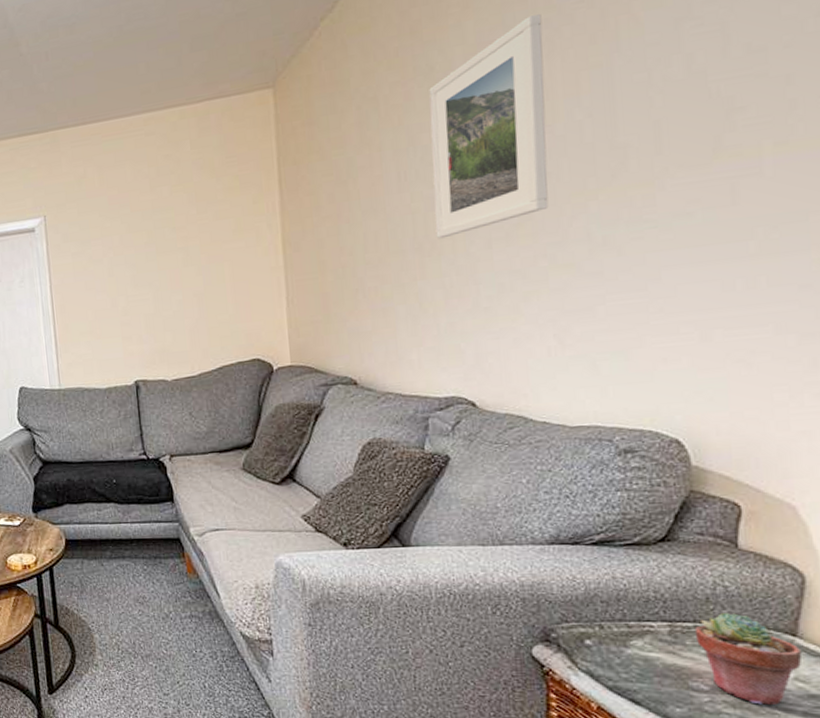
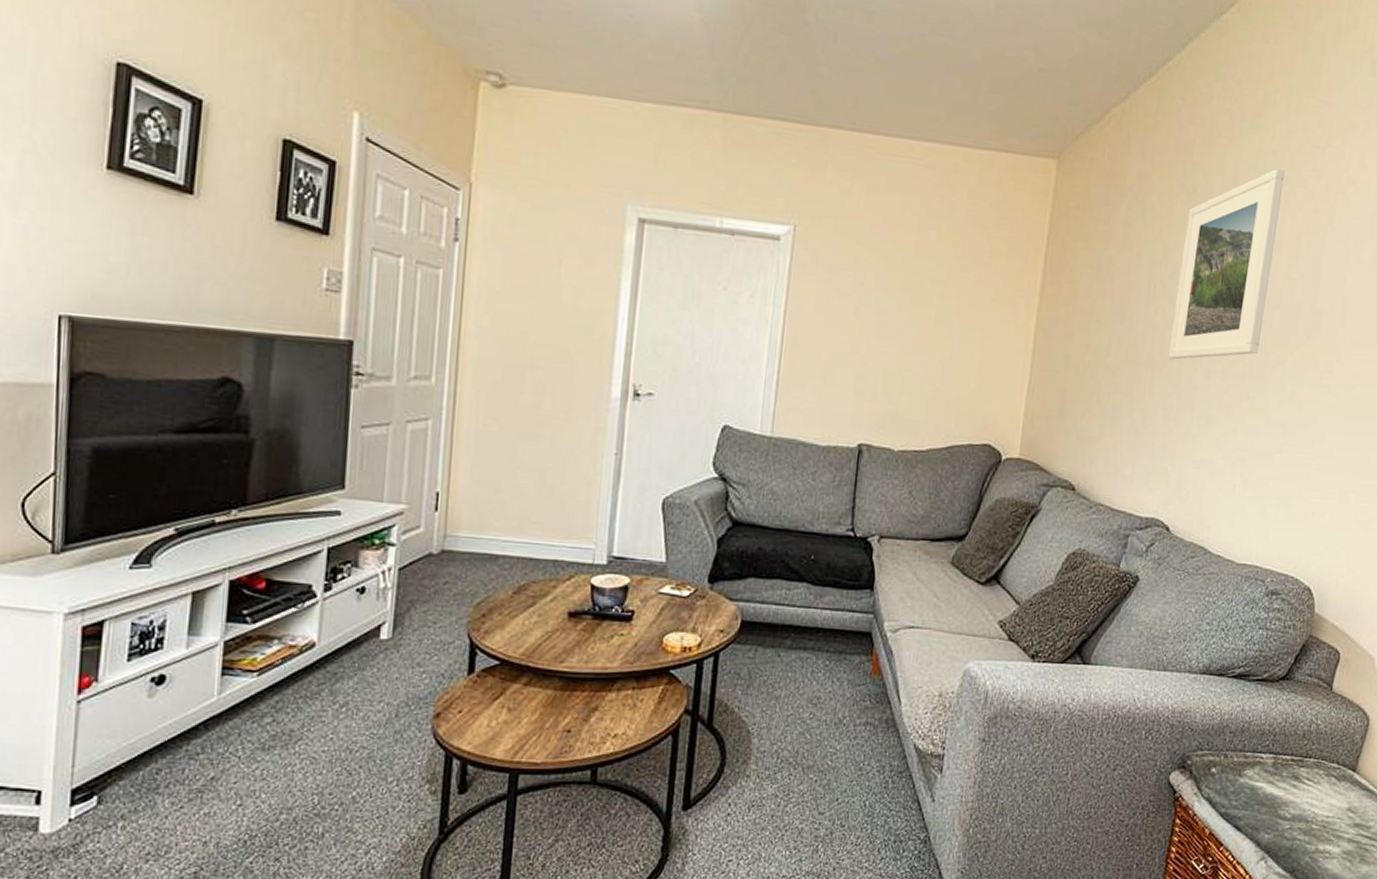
potted succulent: present [694,613,803,705] -> none [1290,748,1357,832]

